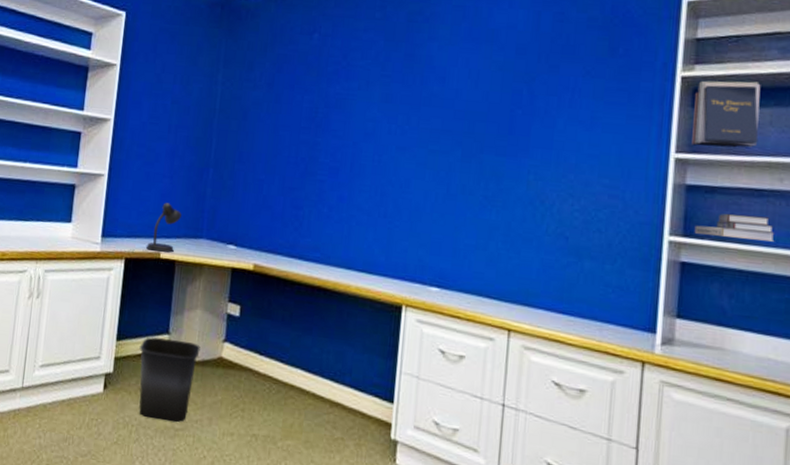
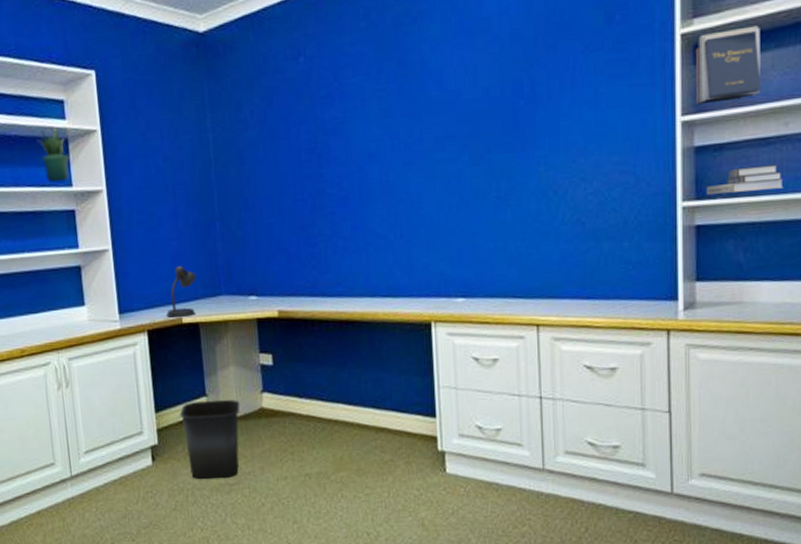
planter: none [60,55,87,105] -> present [36,127,70,183]

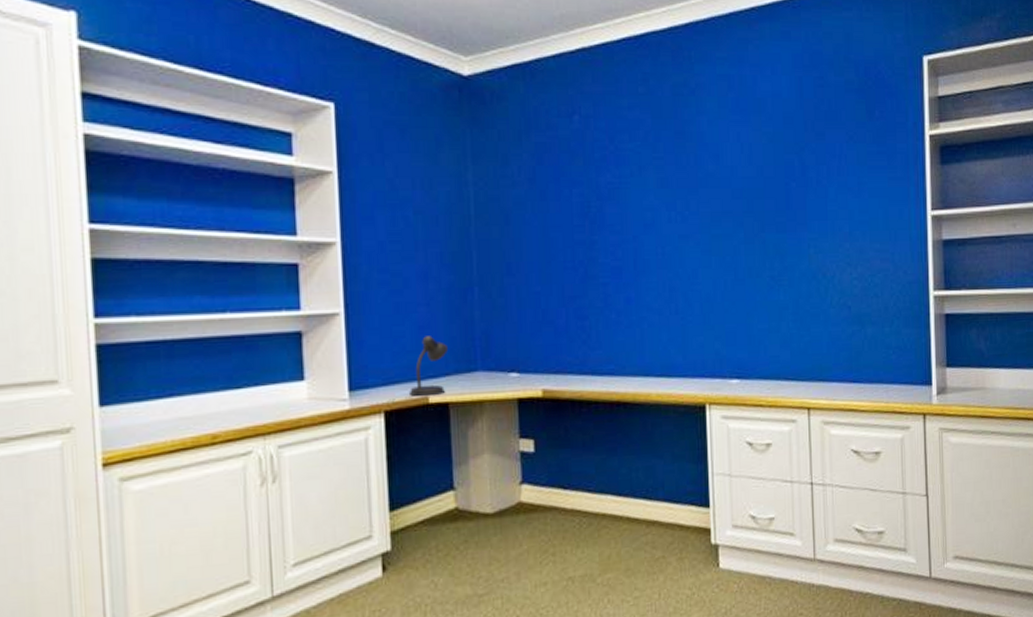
planter: present [36,127,70,183] -> none [252,164,295,230]
waste bin: present [179,400,240,480] -> none [420,493,495,592]
books: present [696,25,762,105] -> none [942,135,995,201]
books: present [706,164,784,196] -> none [953,261,1014,286]

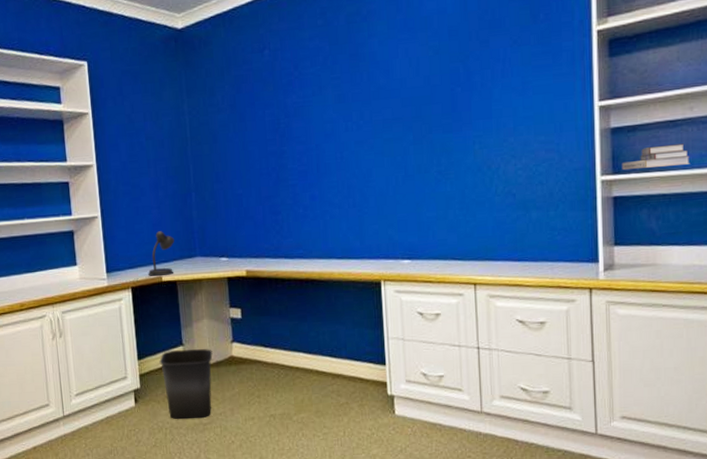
waste bin: none [420,493,495,592] -> present [159,349,213,420]
books: none [953,261,1014,286] -> present [622,143,690,171]

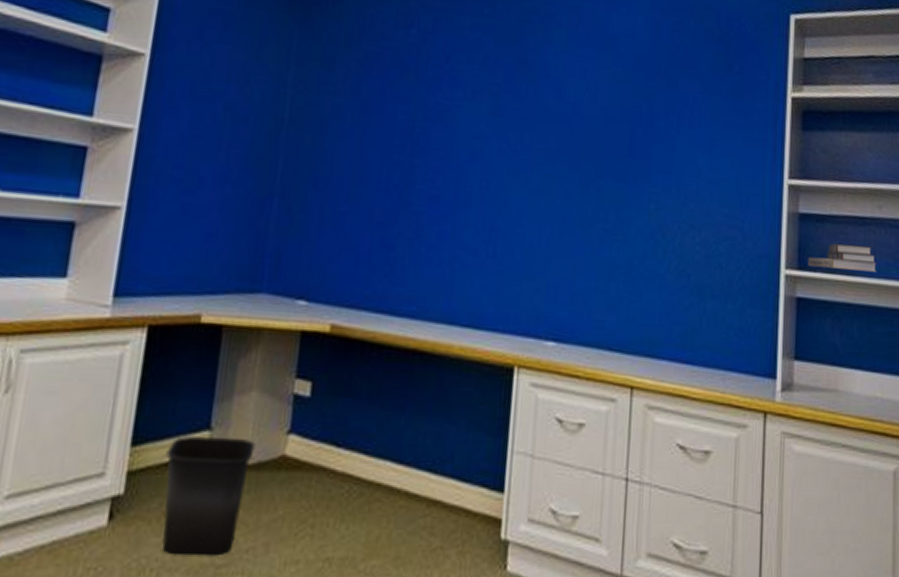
desk lamp: present [134,231,174,281] -> none [156,245,233,316]

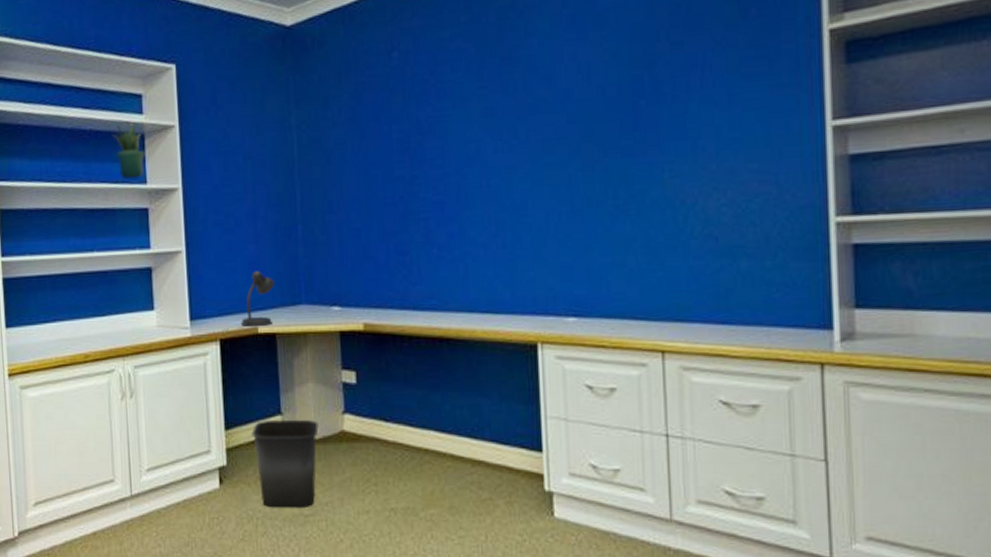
planter: none [58,37,101,109] -> present [112,122,145,180]
desk lamp: none [156,245,233,316] -> present [224,271,275,331]
books: present [808,243,877,272] -> none [864,176,962,210]

